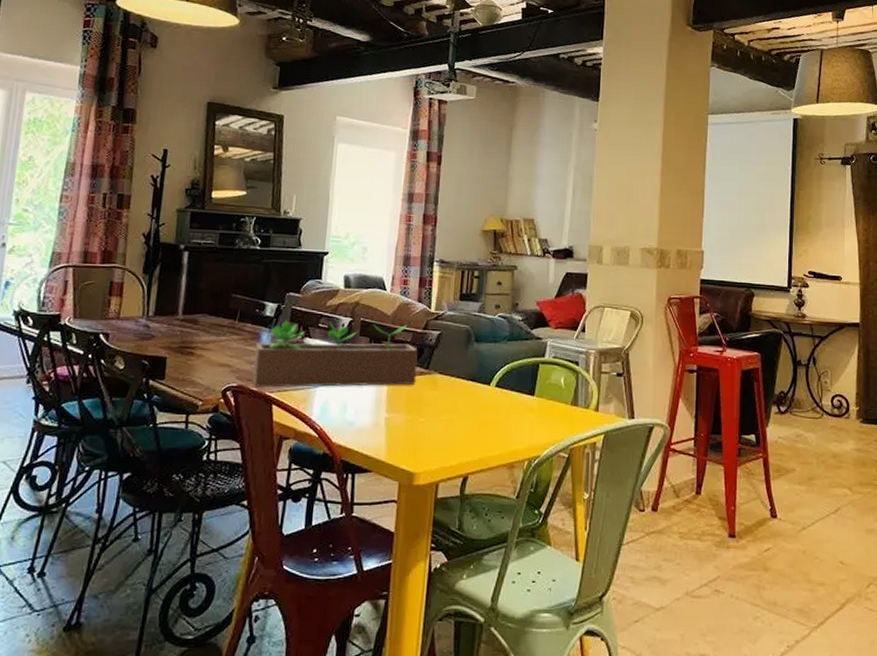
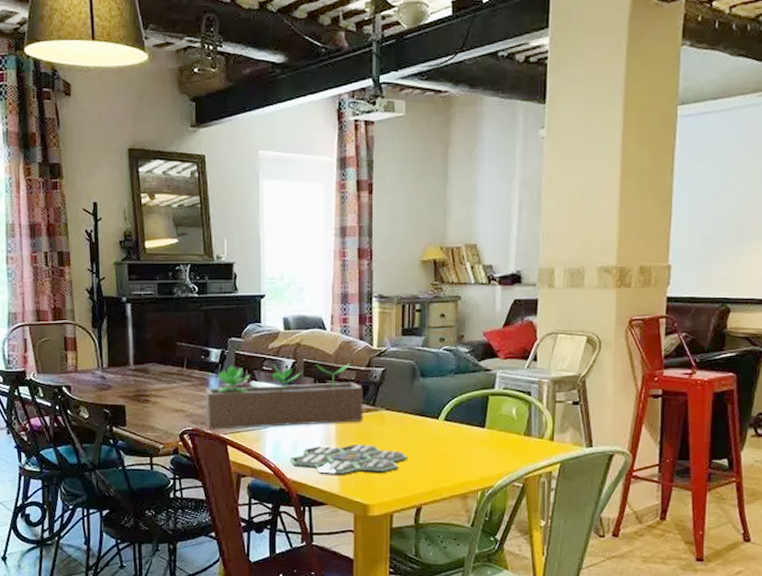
board game: none [337,408,457,440] -> present [289,445,408,475]

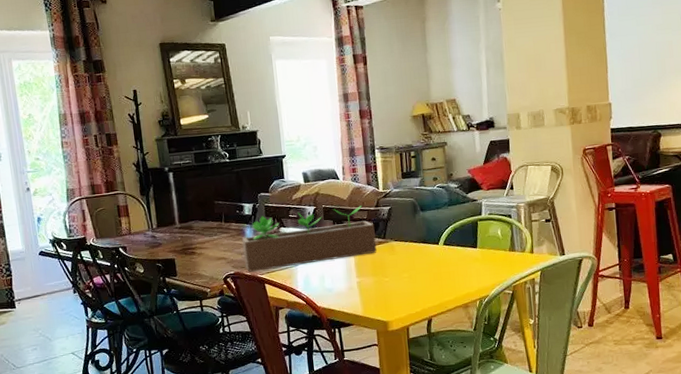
board game: present [289,445,408,475] -> none [318,271,417,300]

